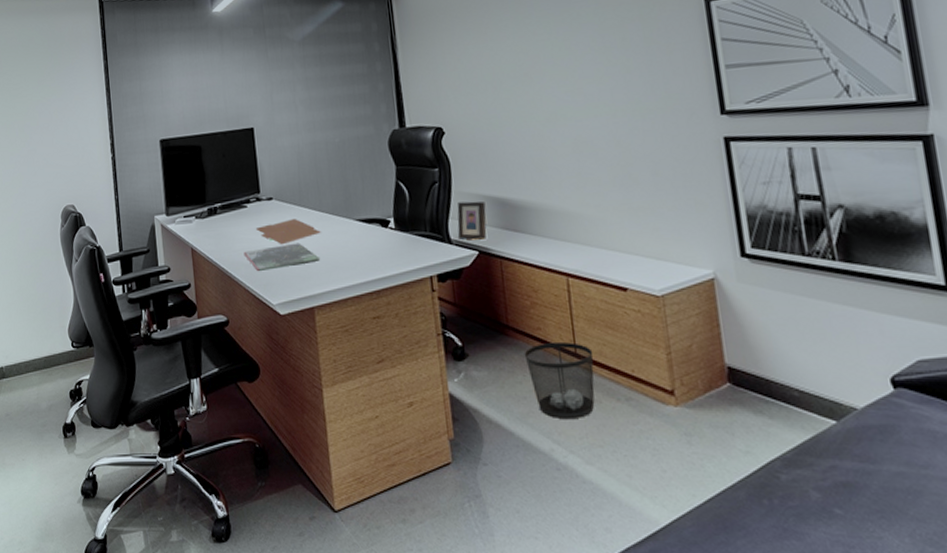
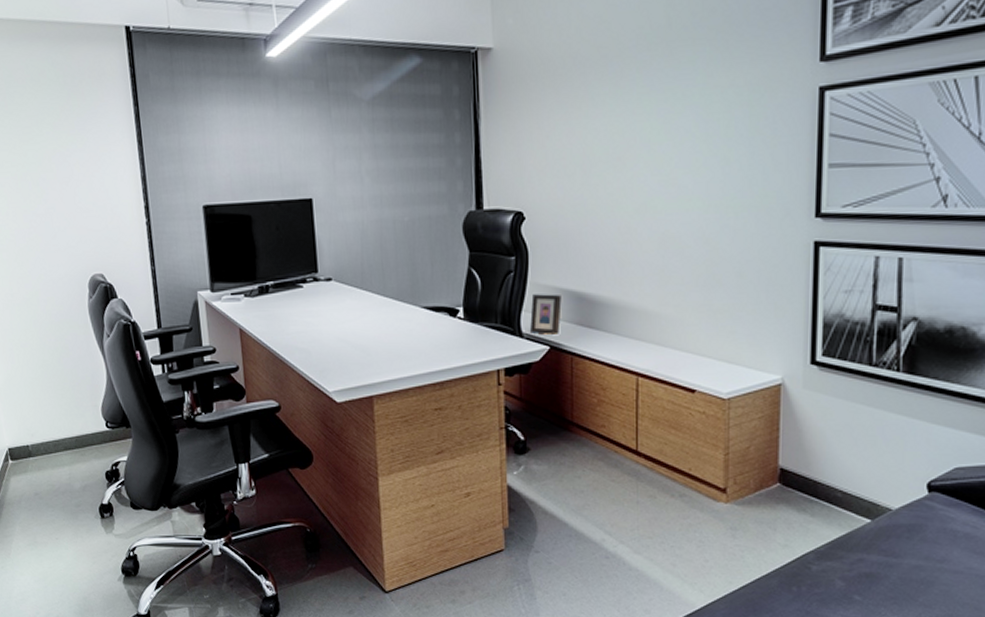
magazine: present [243,243,320,271] -> none [298,328,381,356]
papers: present [255,219,321,245] -> none [311,303,384,330]
waste bin: present [524,341,595,420] -> none [586,439,654,513]

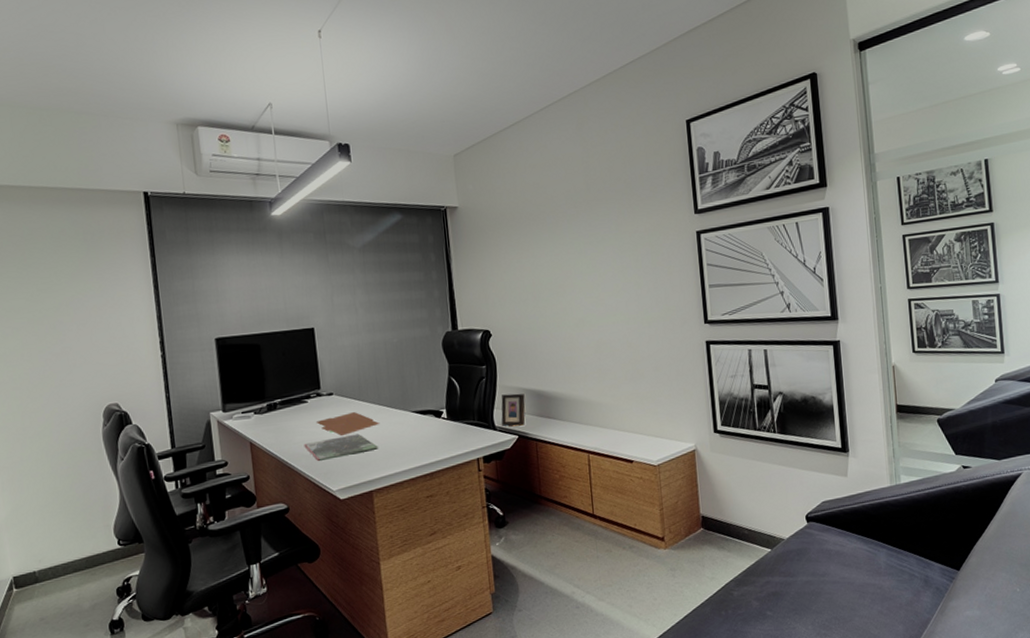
magazine: none [298,328,381,356] -> present [304,433,378,461]
papers: none [311,303,384,330] -> present [315,412,379,437]

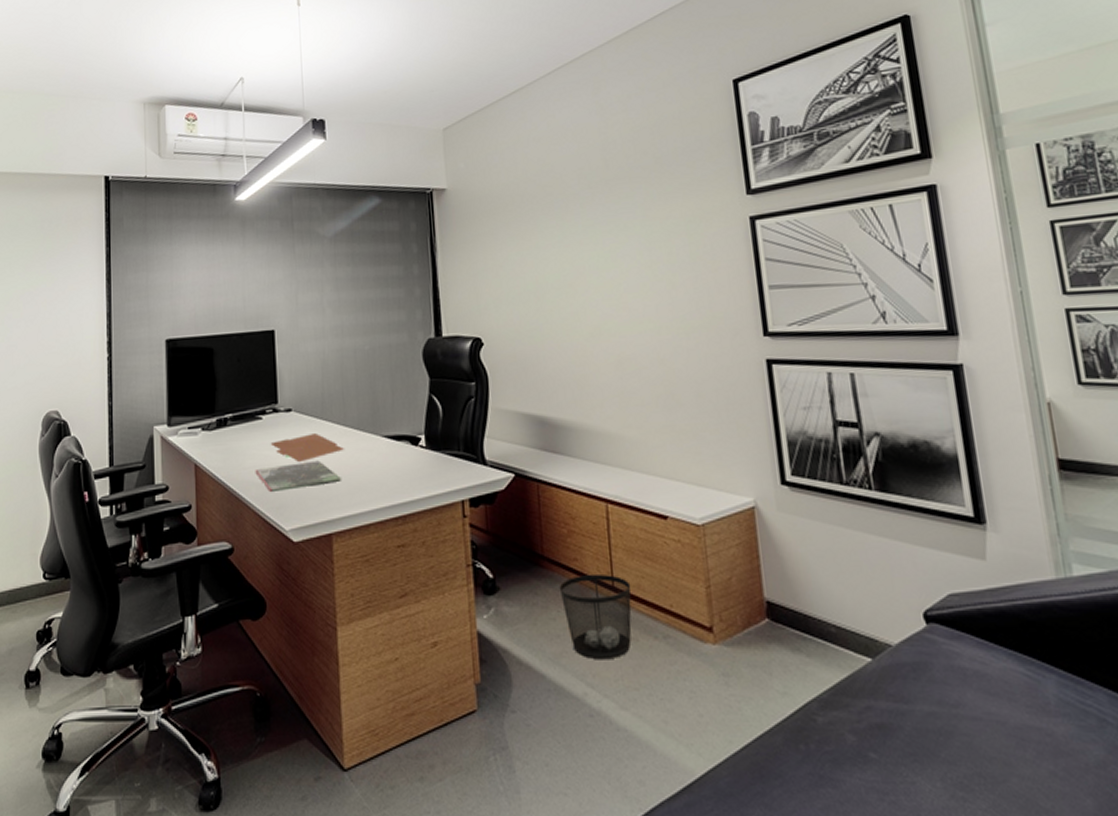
picture frame: present [501,393,526,426] -> none [493,419,524,461]
waste bin: none [553,506,607,568] -> present [559,573,632,660]

